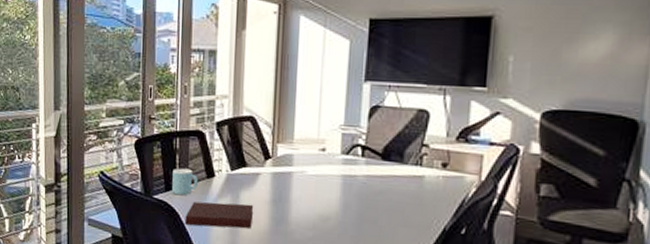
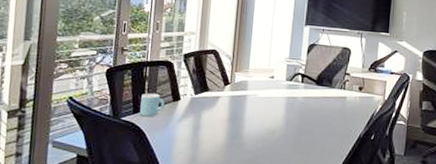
notebook: present [184,201,254,229] -> none [150,121,214,143]

